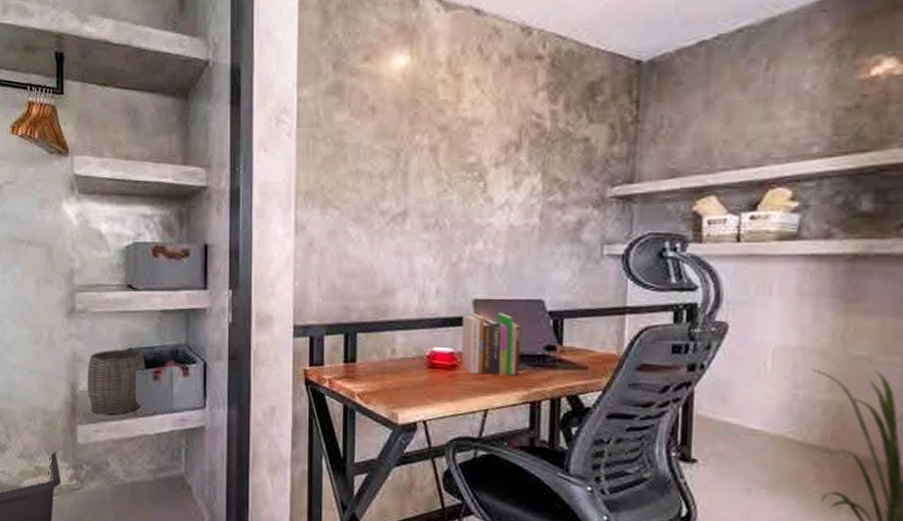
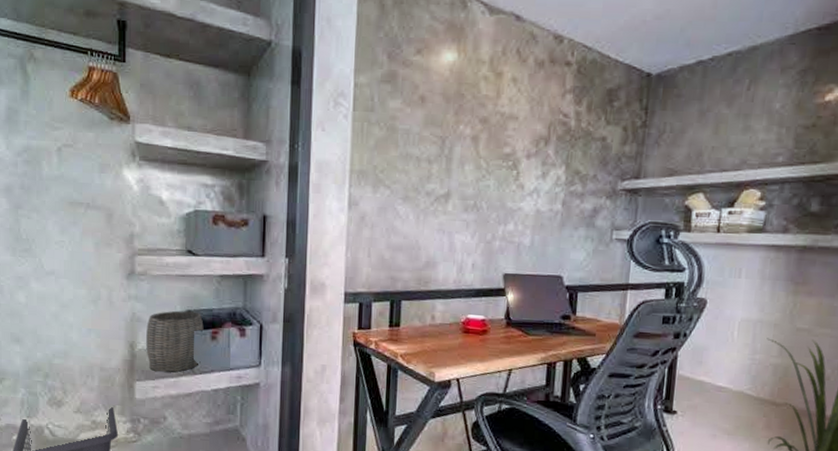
books: present [461,313,521,376] -> none [492,286,543,341]

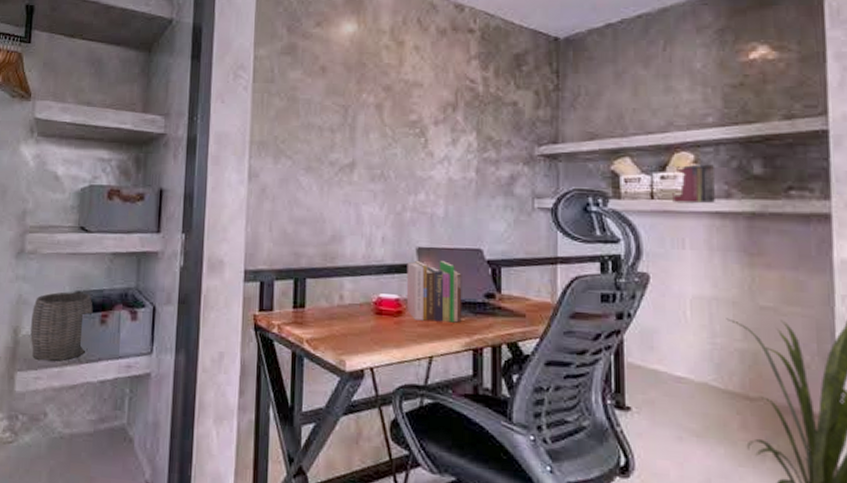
books: none [492,286,543,341] -> present [406,261,462,323]
books: none [736,201,778,238] -> present [672,164,717,204]

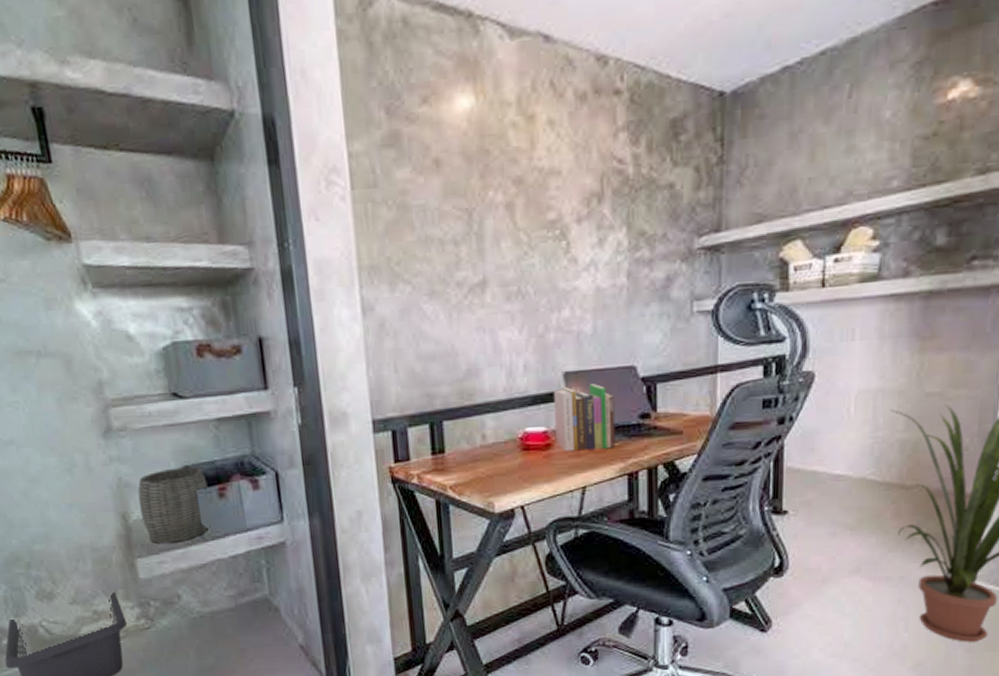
books: present [672,164,717,204] -> none [845,239,895,290]

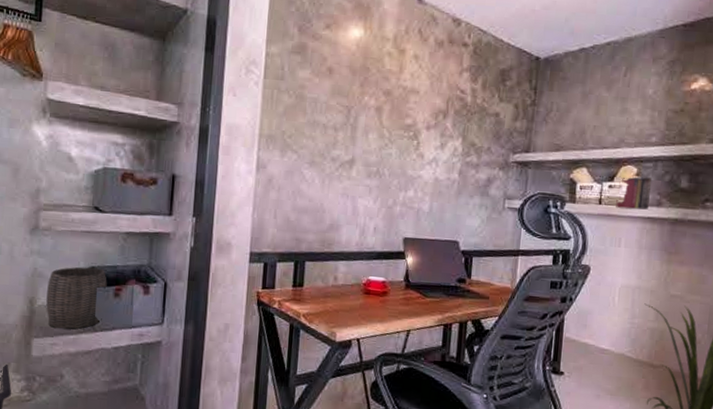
books: present [553,384,615,452] -> none [391,249,440,303]
books: none [845,239,895,290] -> present [616,176,653,210]

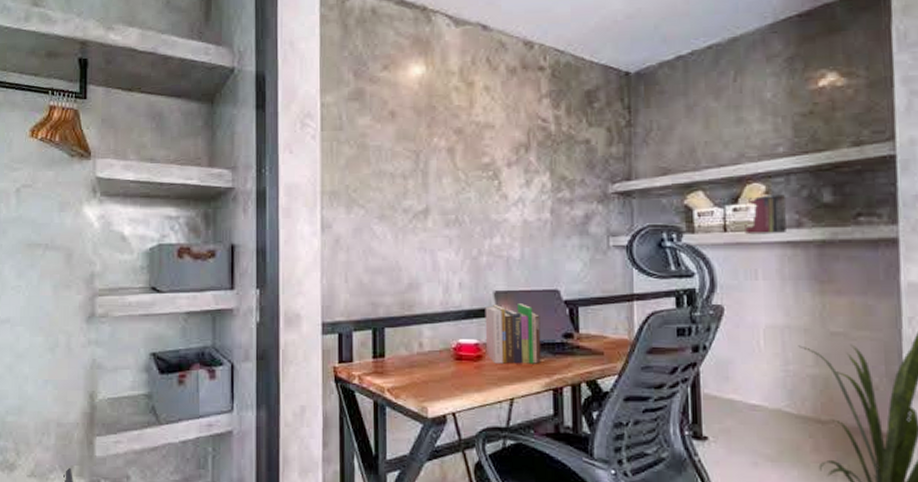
woven basket: present [46,266,107,329] -> none [107,354,170,424]
books: none [391,249,440,303] -> present [484,304,541,364]

